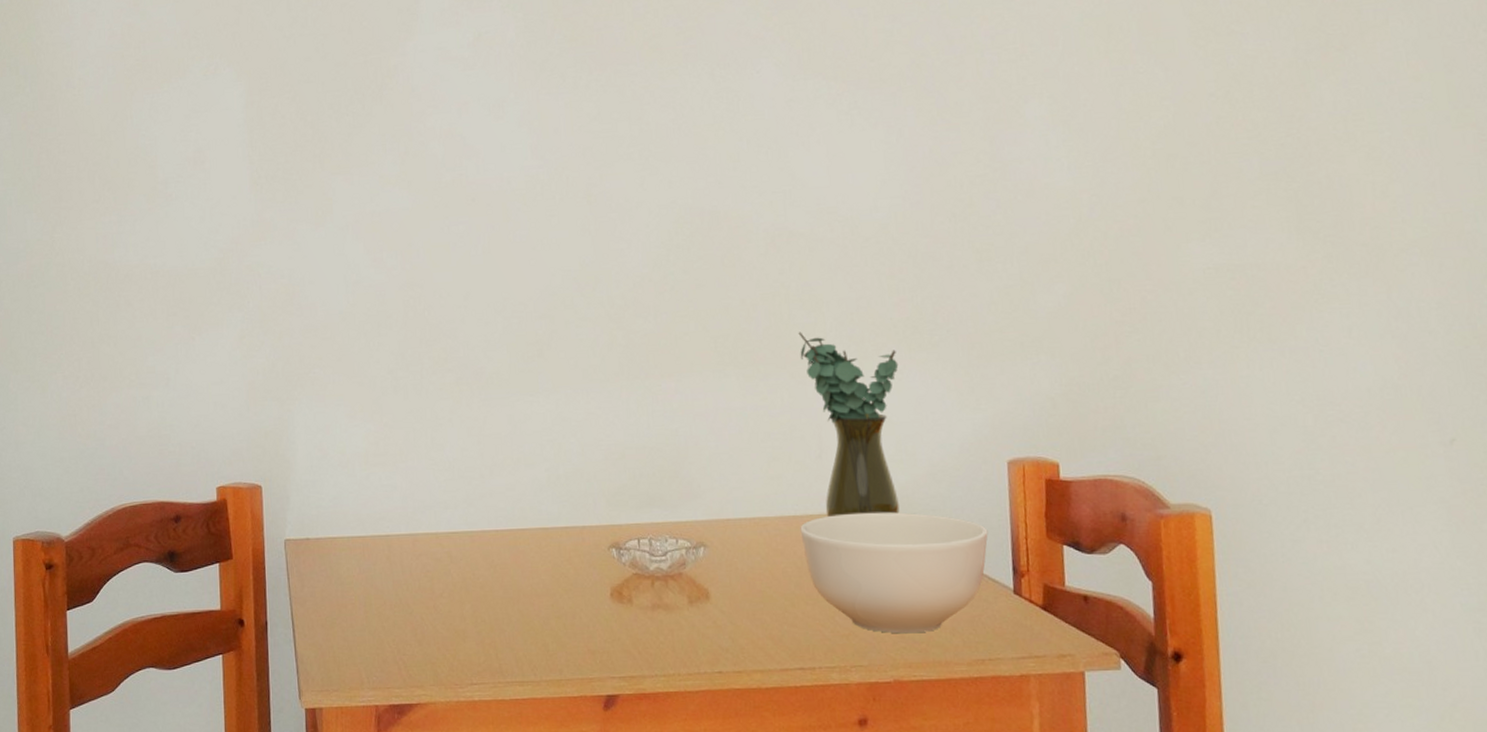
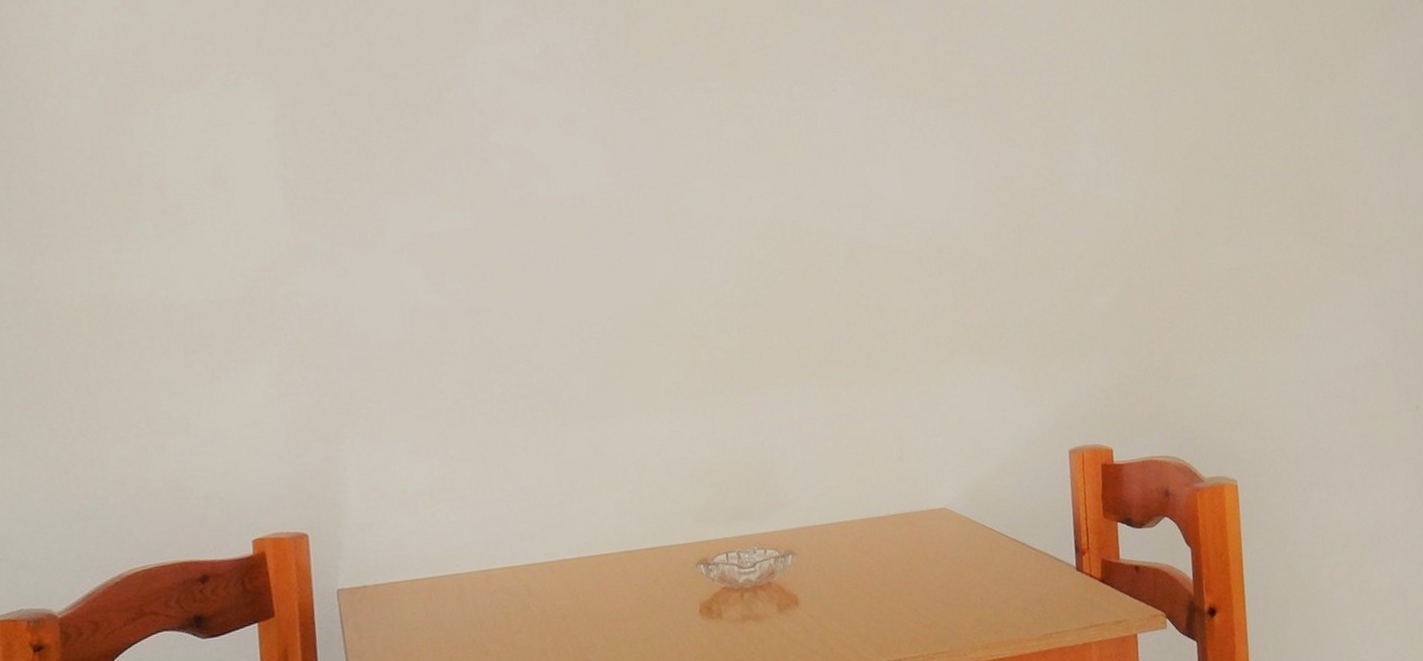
vase: present [798,332,900,517] -> none [878,340,975,515]
bowl: present [800,512,988,634] -> none [884,504,1054,619]

